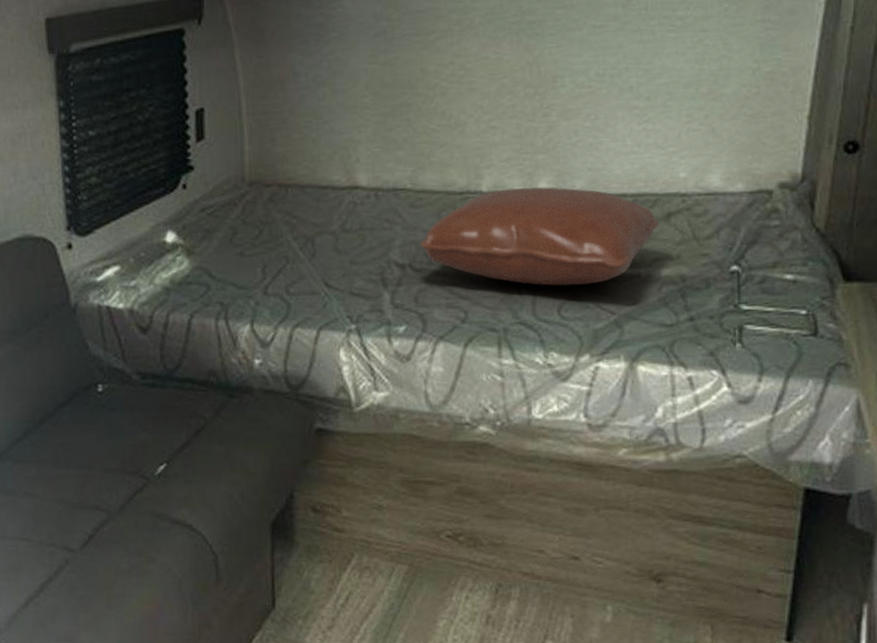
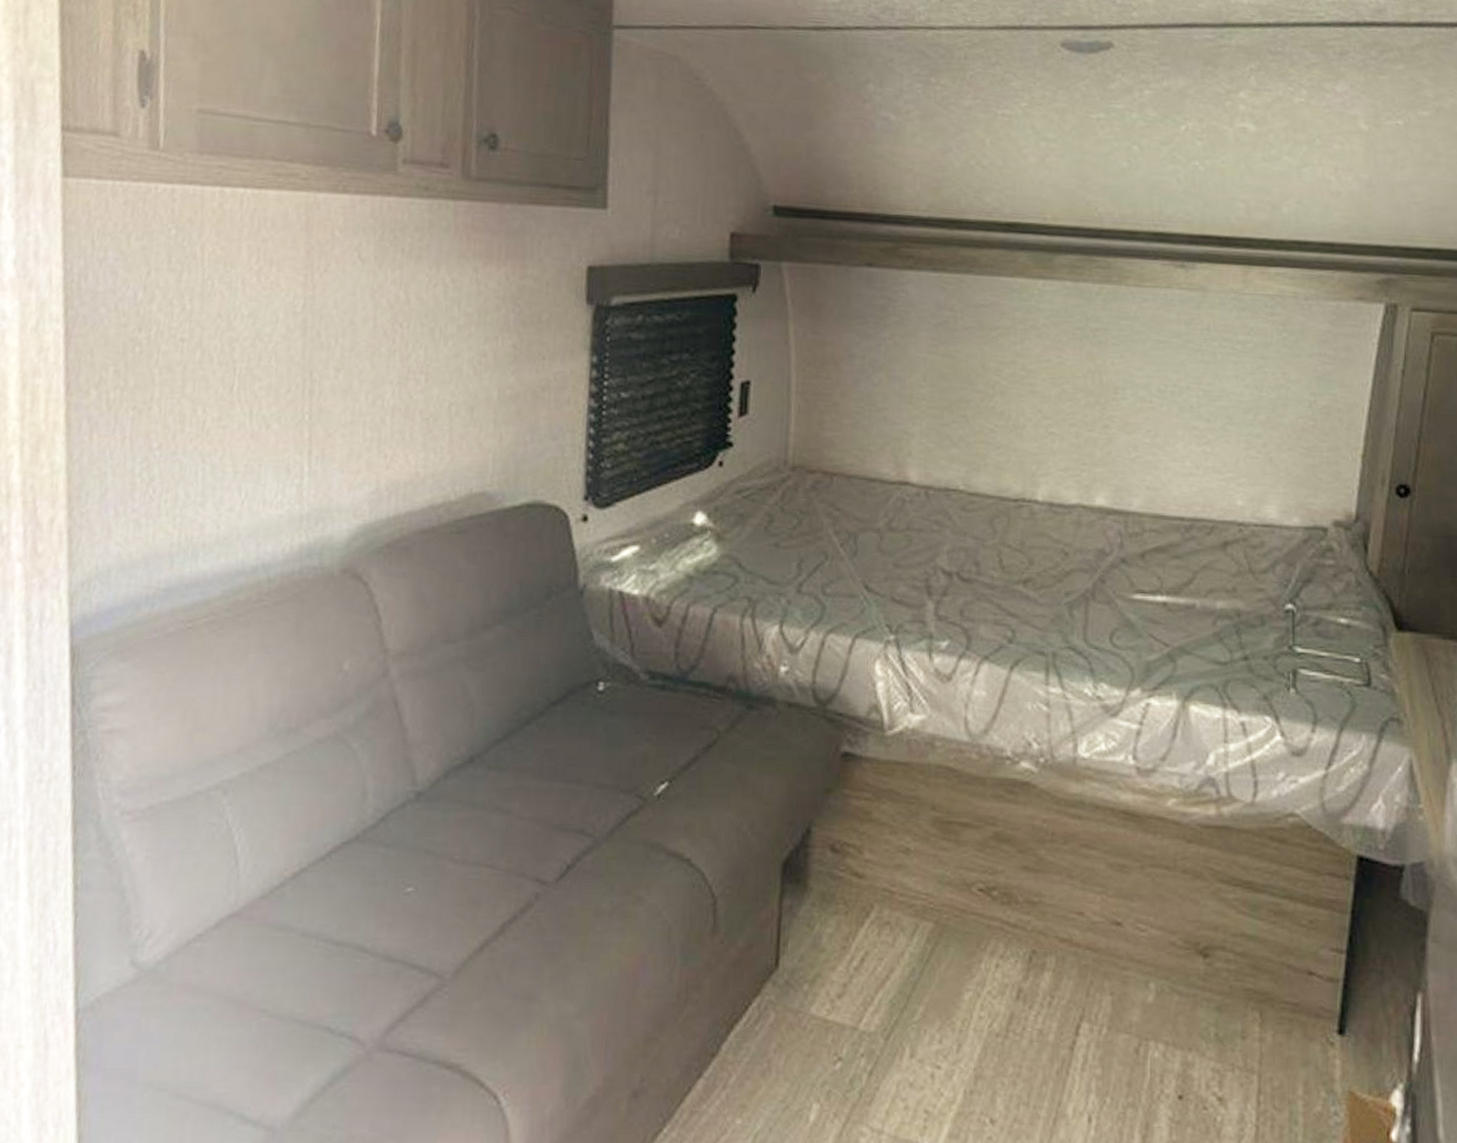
pillow: present [420,187,660,286] -> none [970,500,1216,612]

